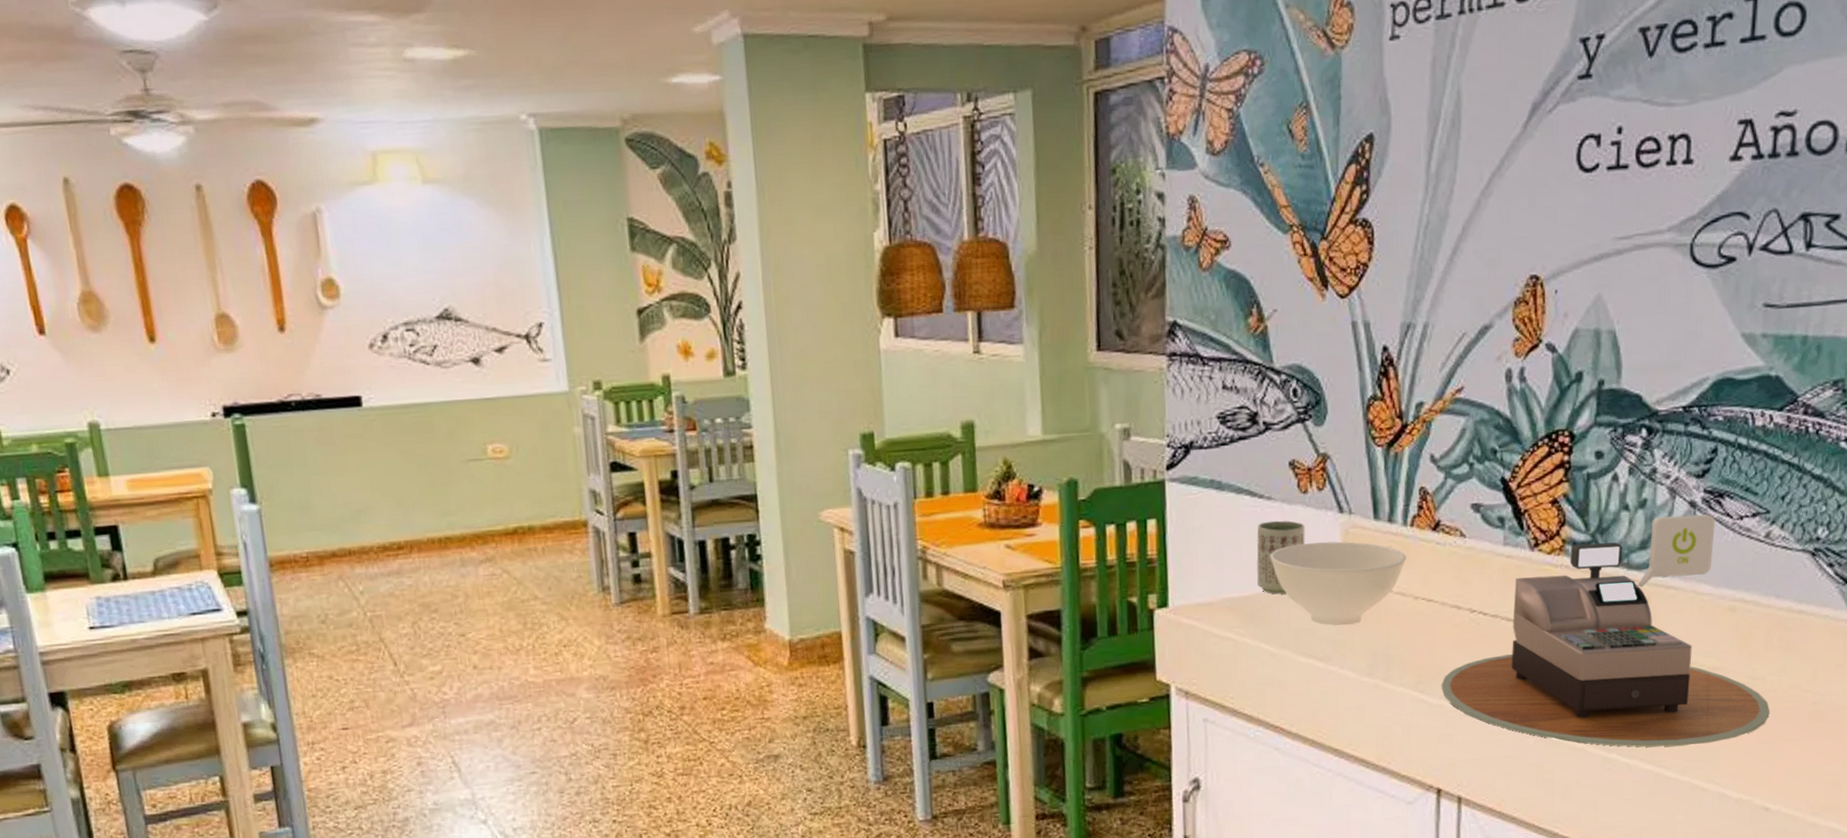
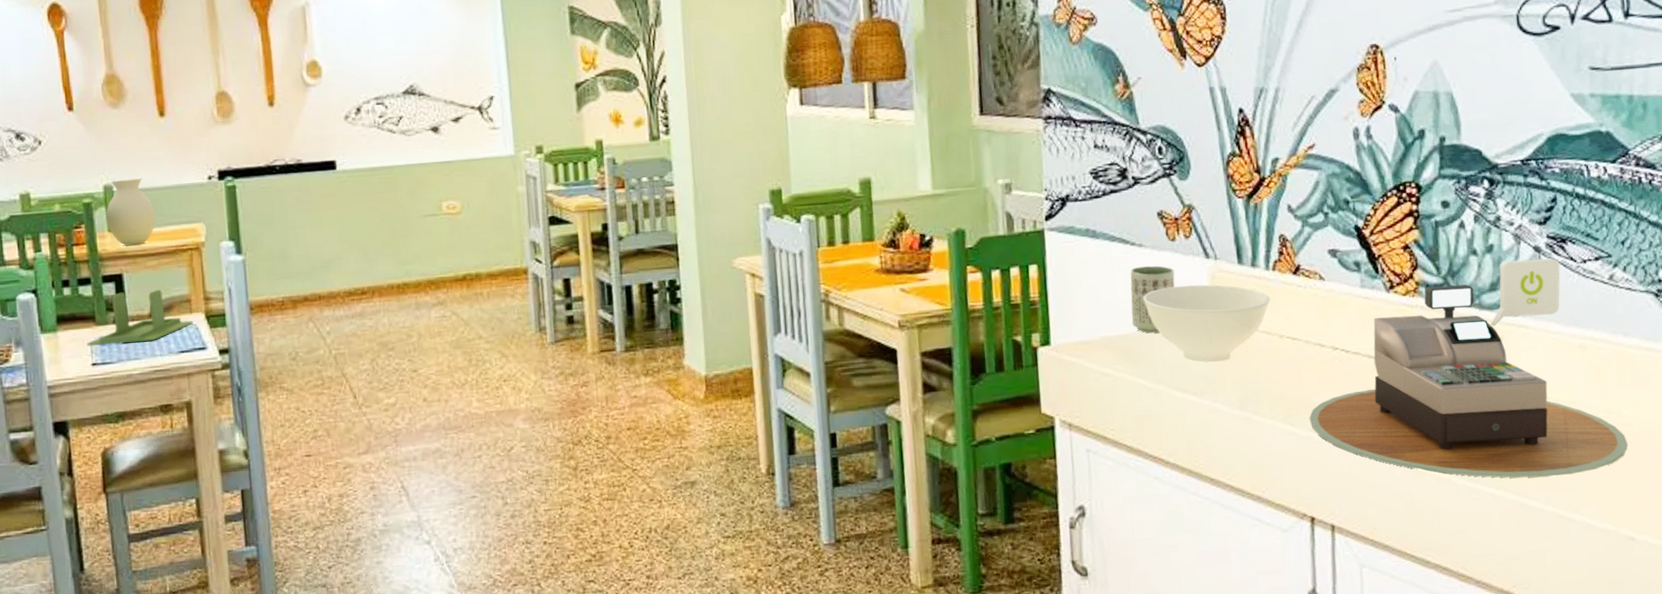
napkin holder: none [82,543,204,607] -> present [87,289,193,345]
vase: none [93,415,153,493] -> present [106,178,156,246]

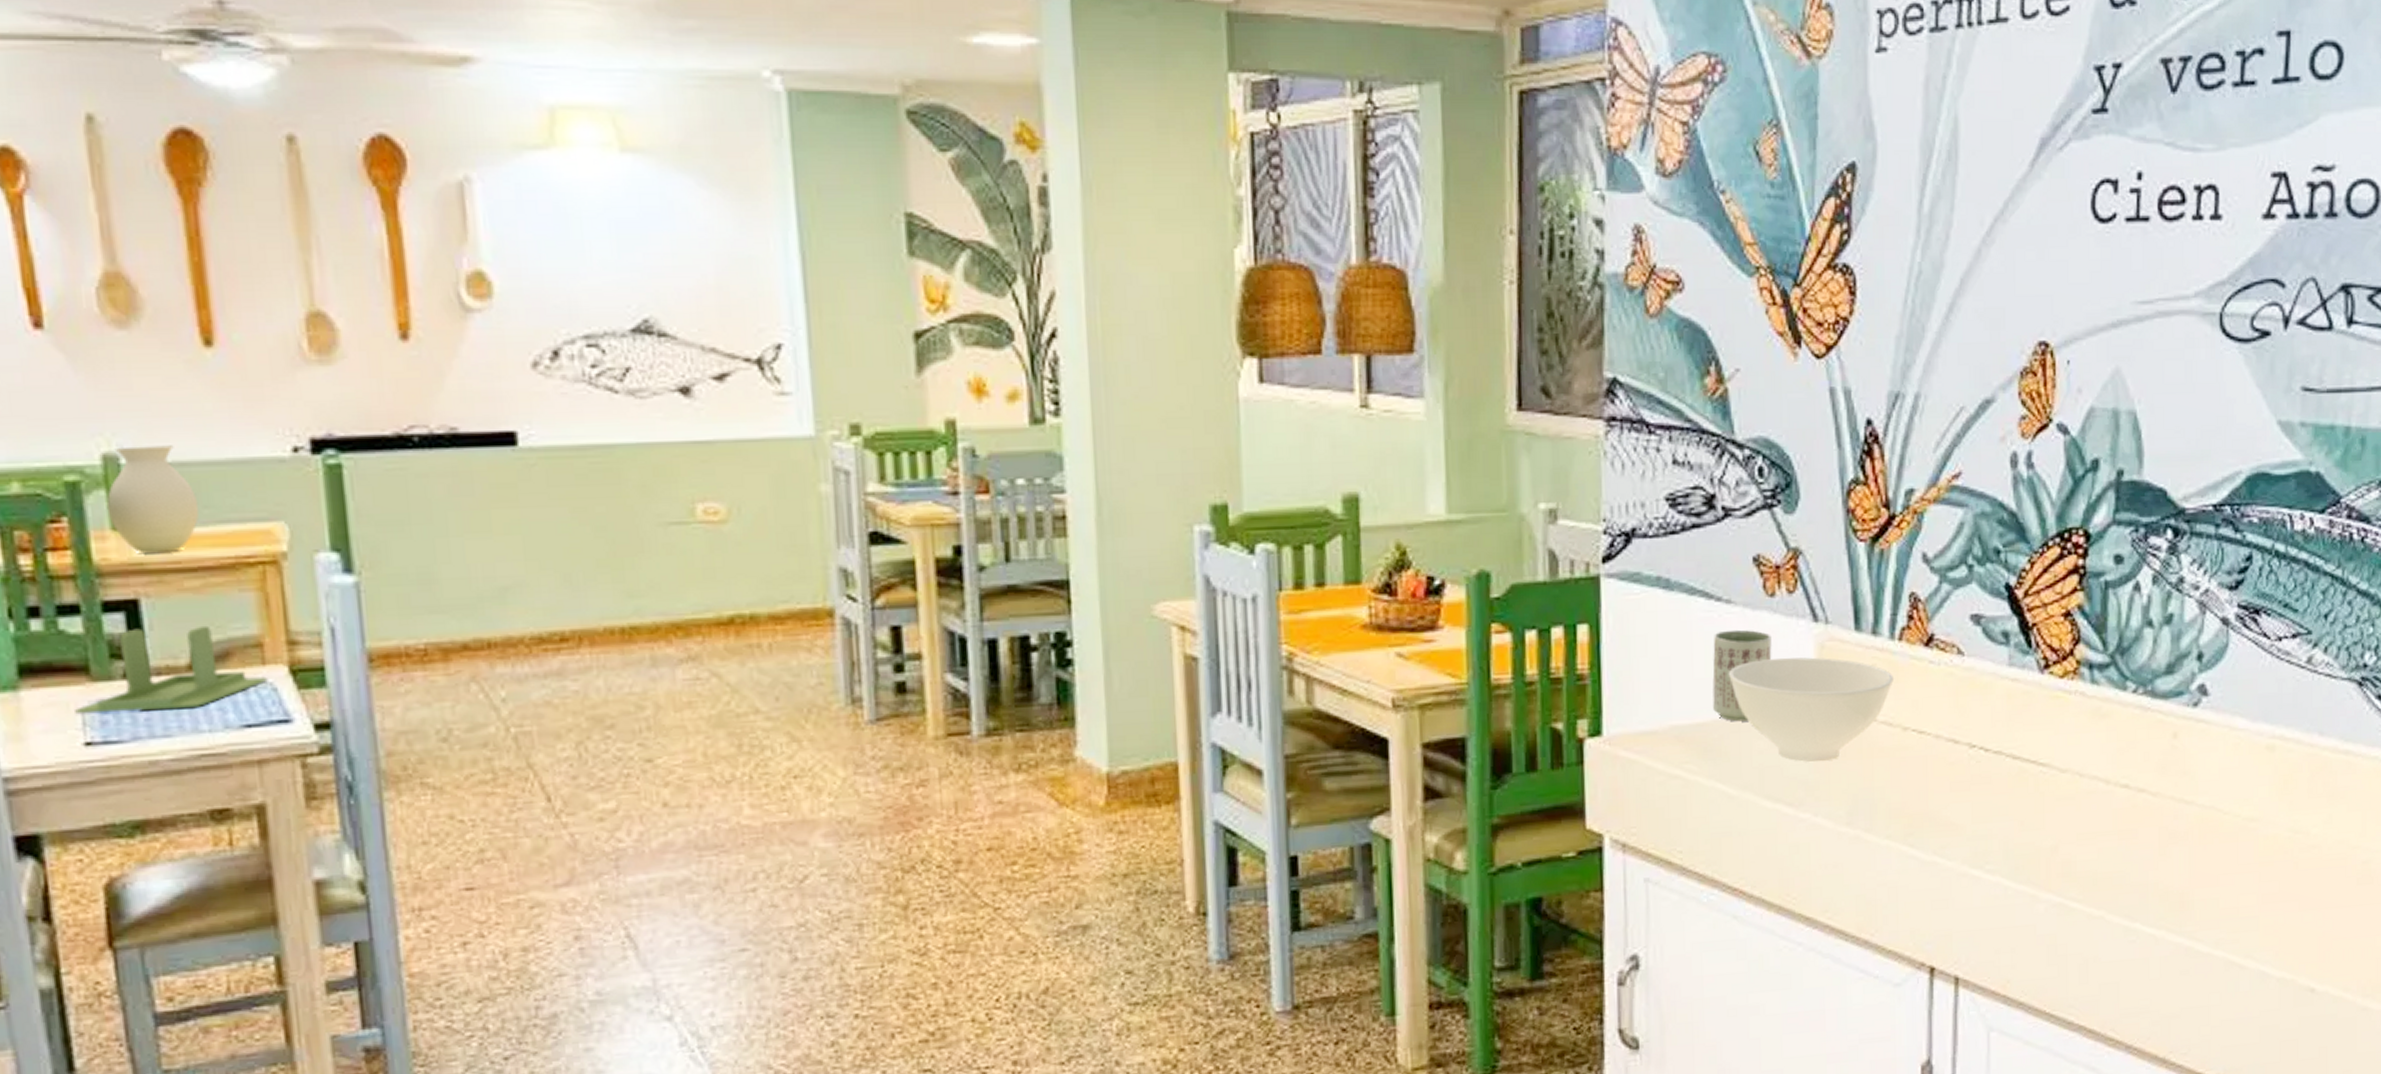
cash register: present [1309,258,1628,478] -> none [1934,633,2314,915]

